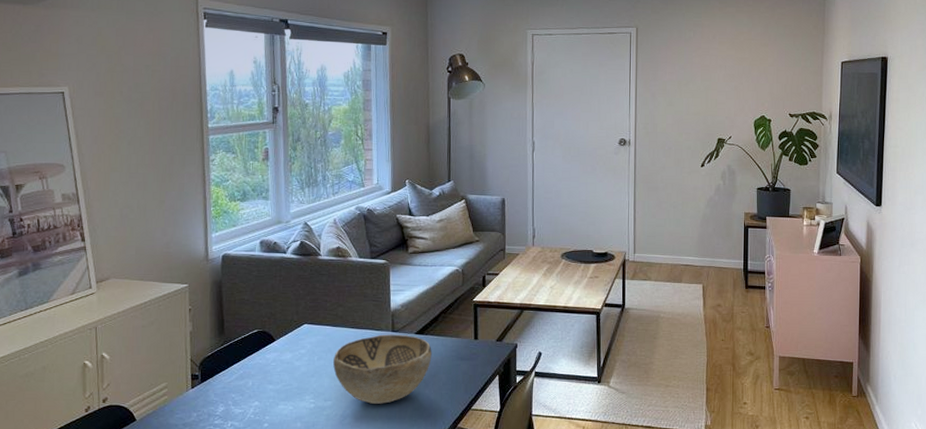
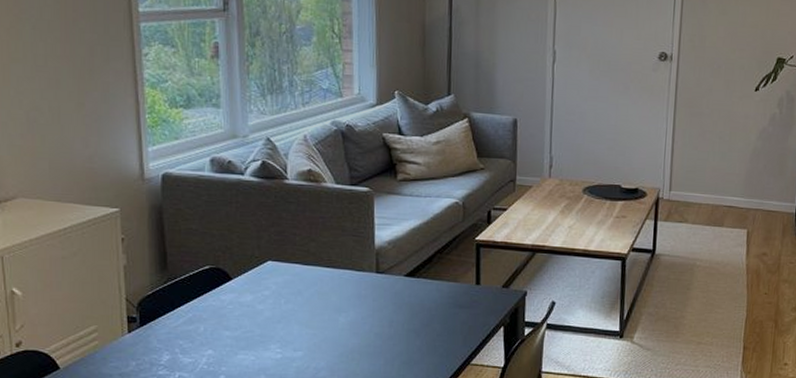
decorative bowl: present [333,334,432,404] -> none [304,275,425,356]

